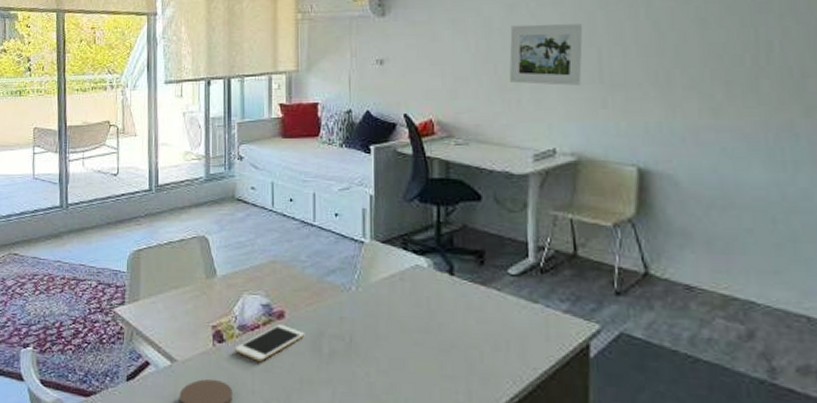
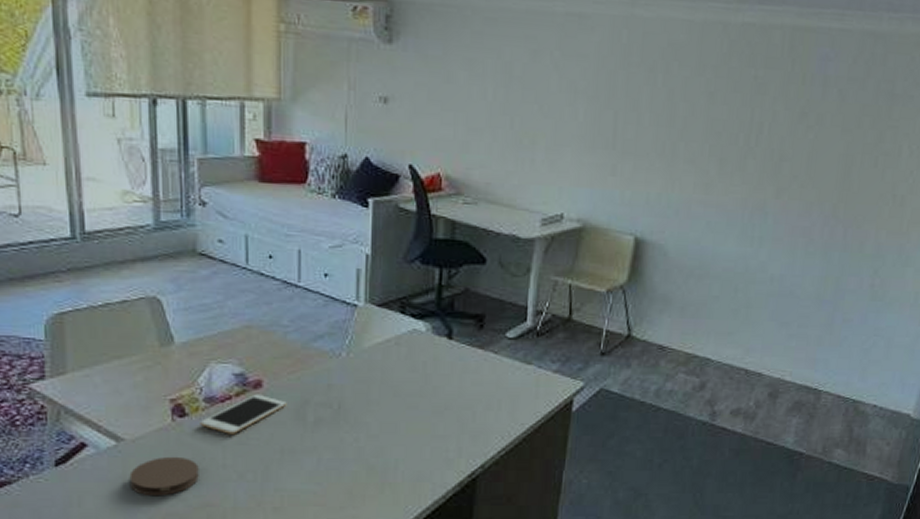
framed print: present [509,23,583,86] -> none [525,75,604,149]

